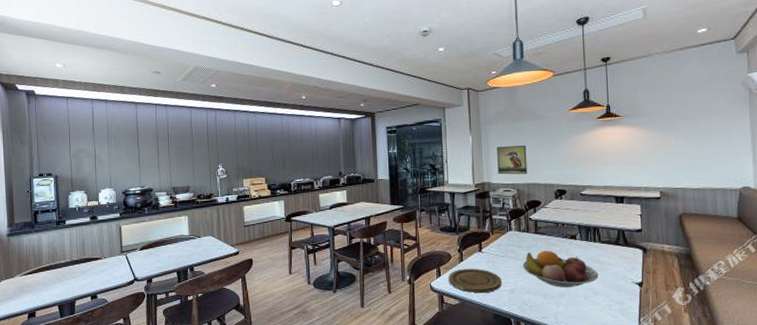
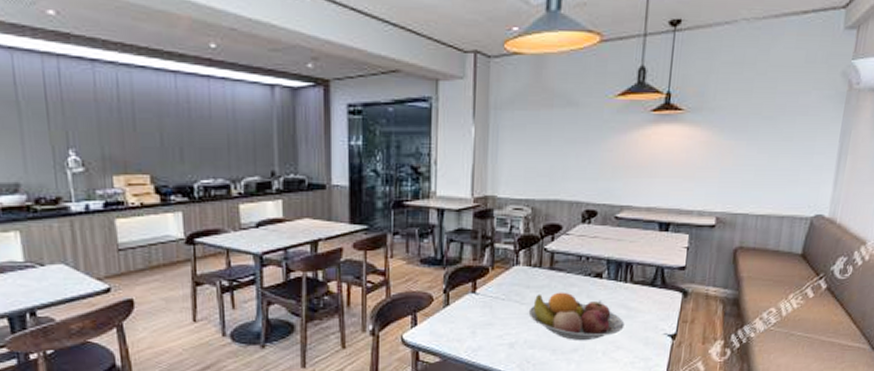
plate: present [448,268,502,293] -> none [426,315,500,347]
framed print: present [497,146,528,175] -> none [508,144,551,187]

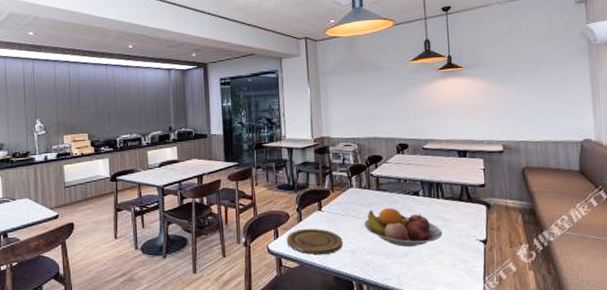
plate: none [426,315,500,347] -> present [286,228,343,255]

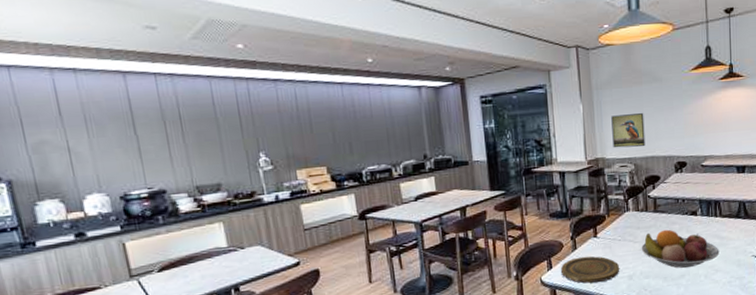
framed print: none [336,98,368,129] -> present [611,113,646,148]

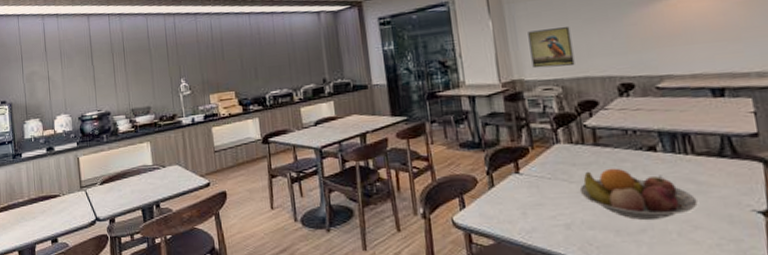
plate: present [560,256,620,283] -> none [475,195,553,229]

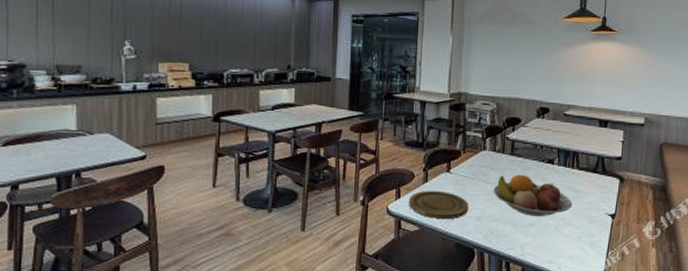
plate: none [475,195,553,229] -> present [408,190,469,219]
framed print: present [528,27,575,69] -> none [477,52,512,88]

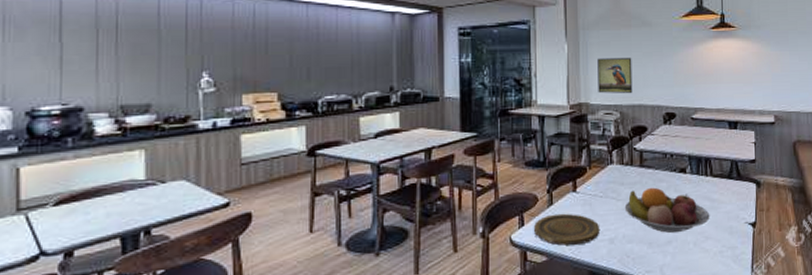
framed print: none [477,52,512,88] -> present [597,58,633,94]

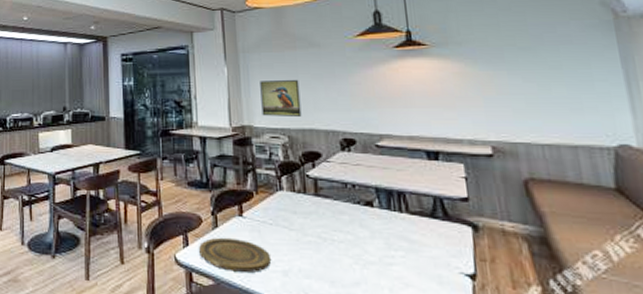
fruit bowl: present [624,187,710,233] -> none [298,219,410,275]

